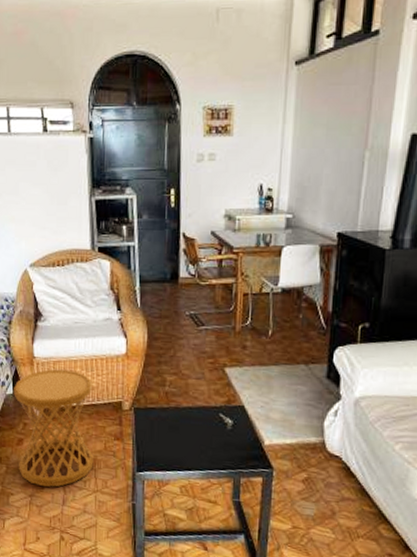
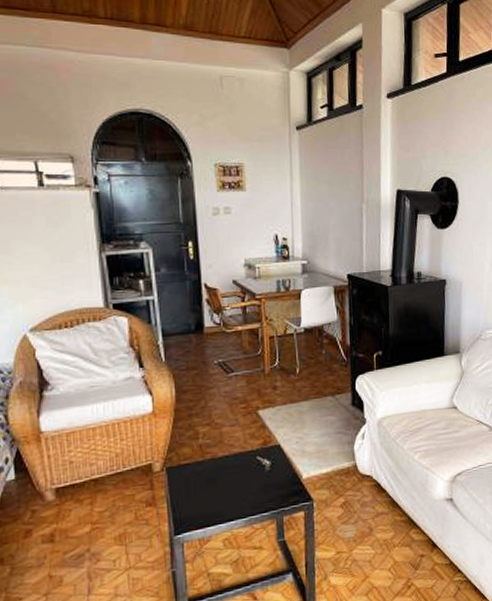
side table: present [14,369,94,487] -> none [16,439,123,580]

